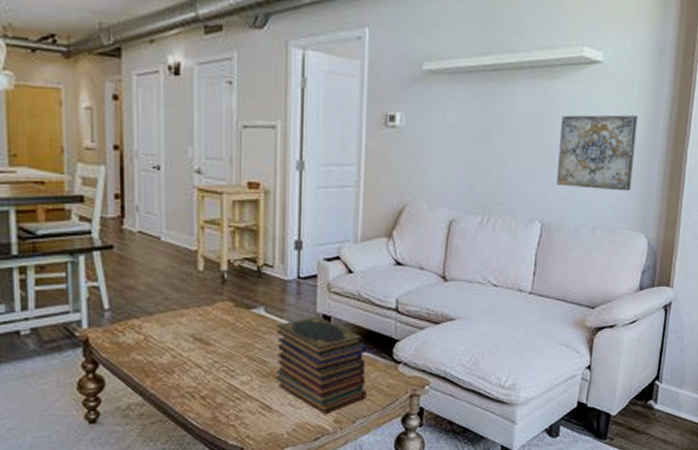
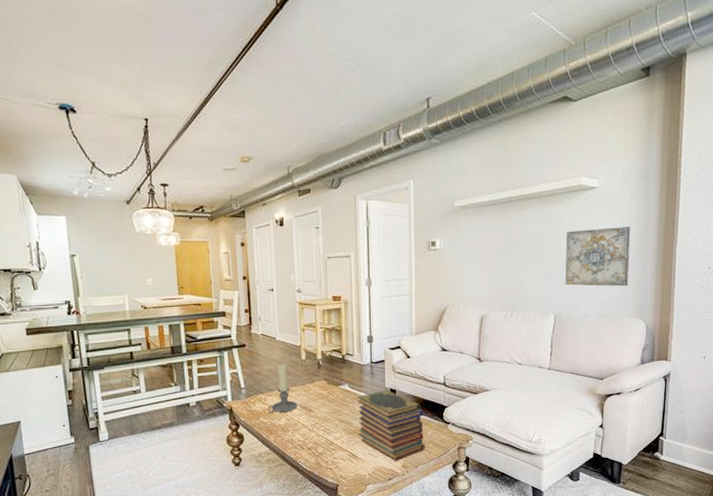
candle holder: none [143,276,190,347] -> present [268,364,298,414]

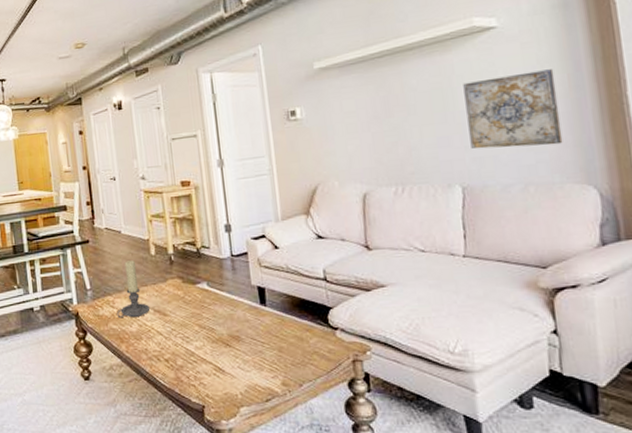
book stack: present [358,389,425,461] -> none [219,287,309,377]

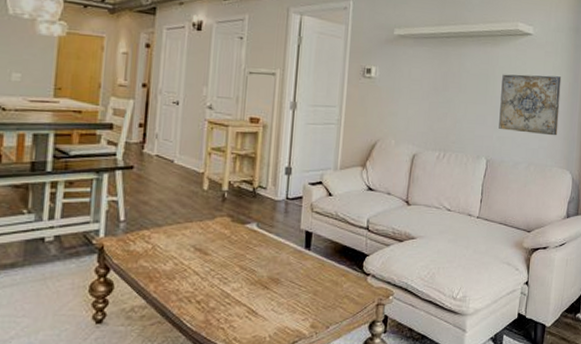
candle holder: present [117,260,151,319] -> none [151,193,191,256]

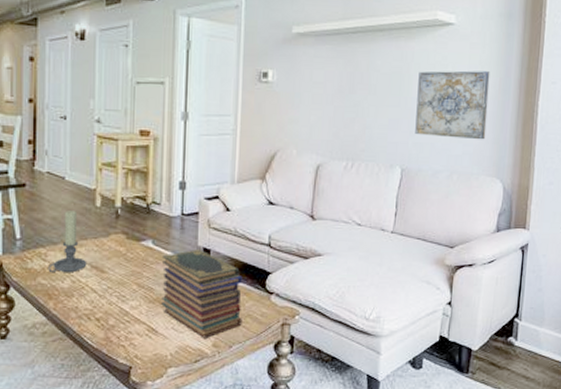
candle holder: none [151,193,191,256] -> present [48,211,87,273]
book stack: none [263,231,342,319] -> present [161,248,243,338]

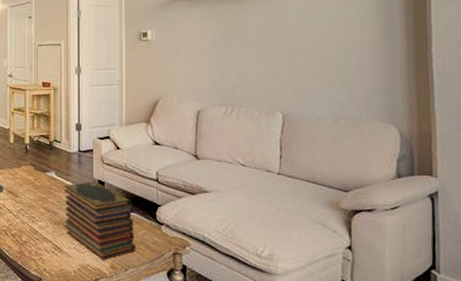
wall art: present [415,70,490,140] -> none [293,22,373,87]

